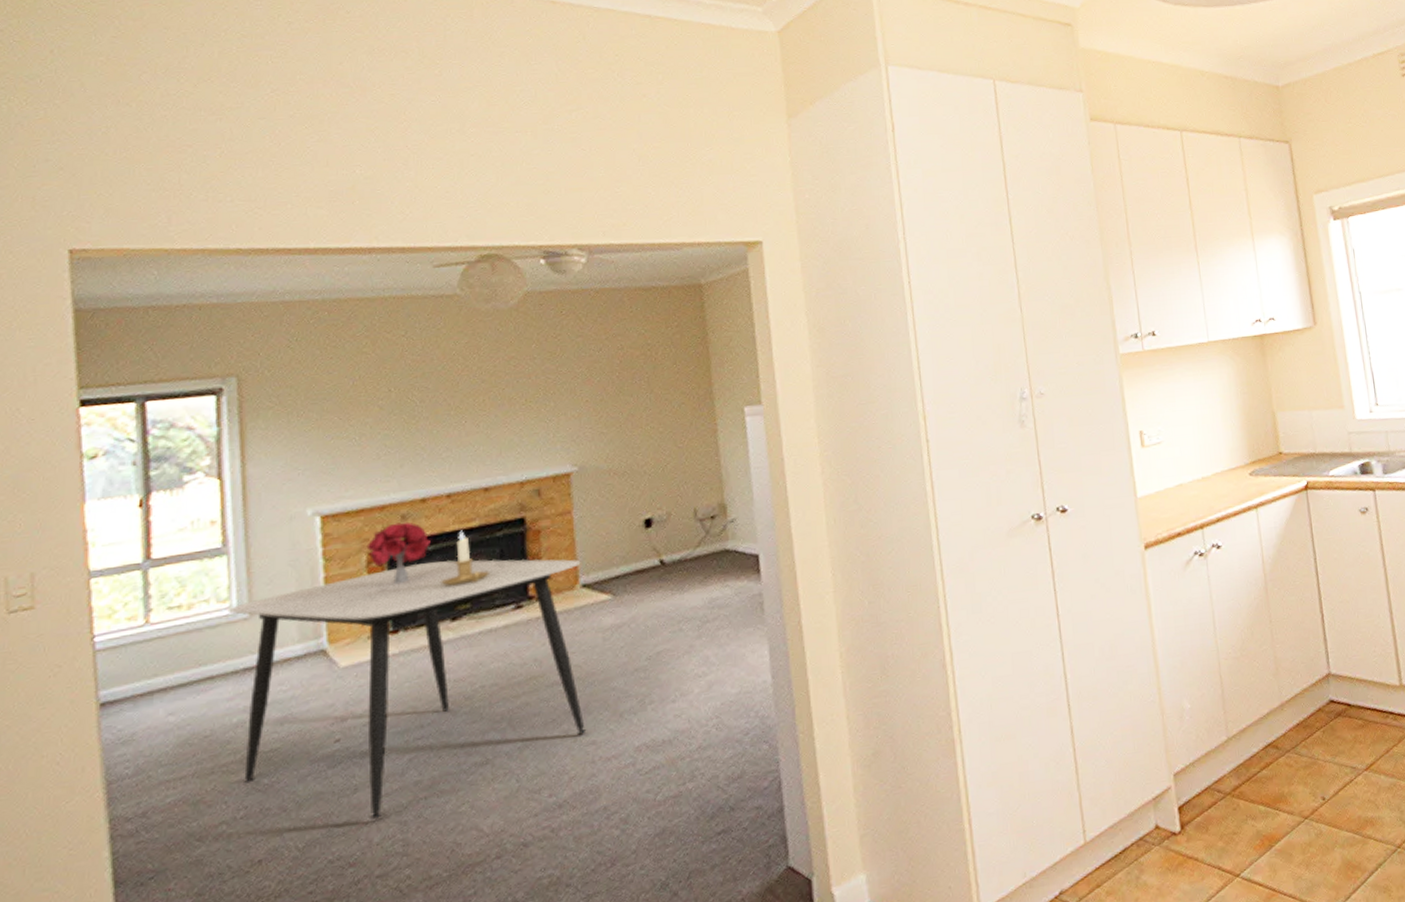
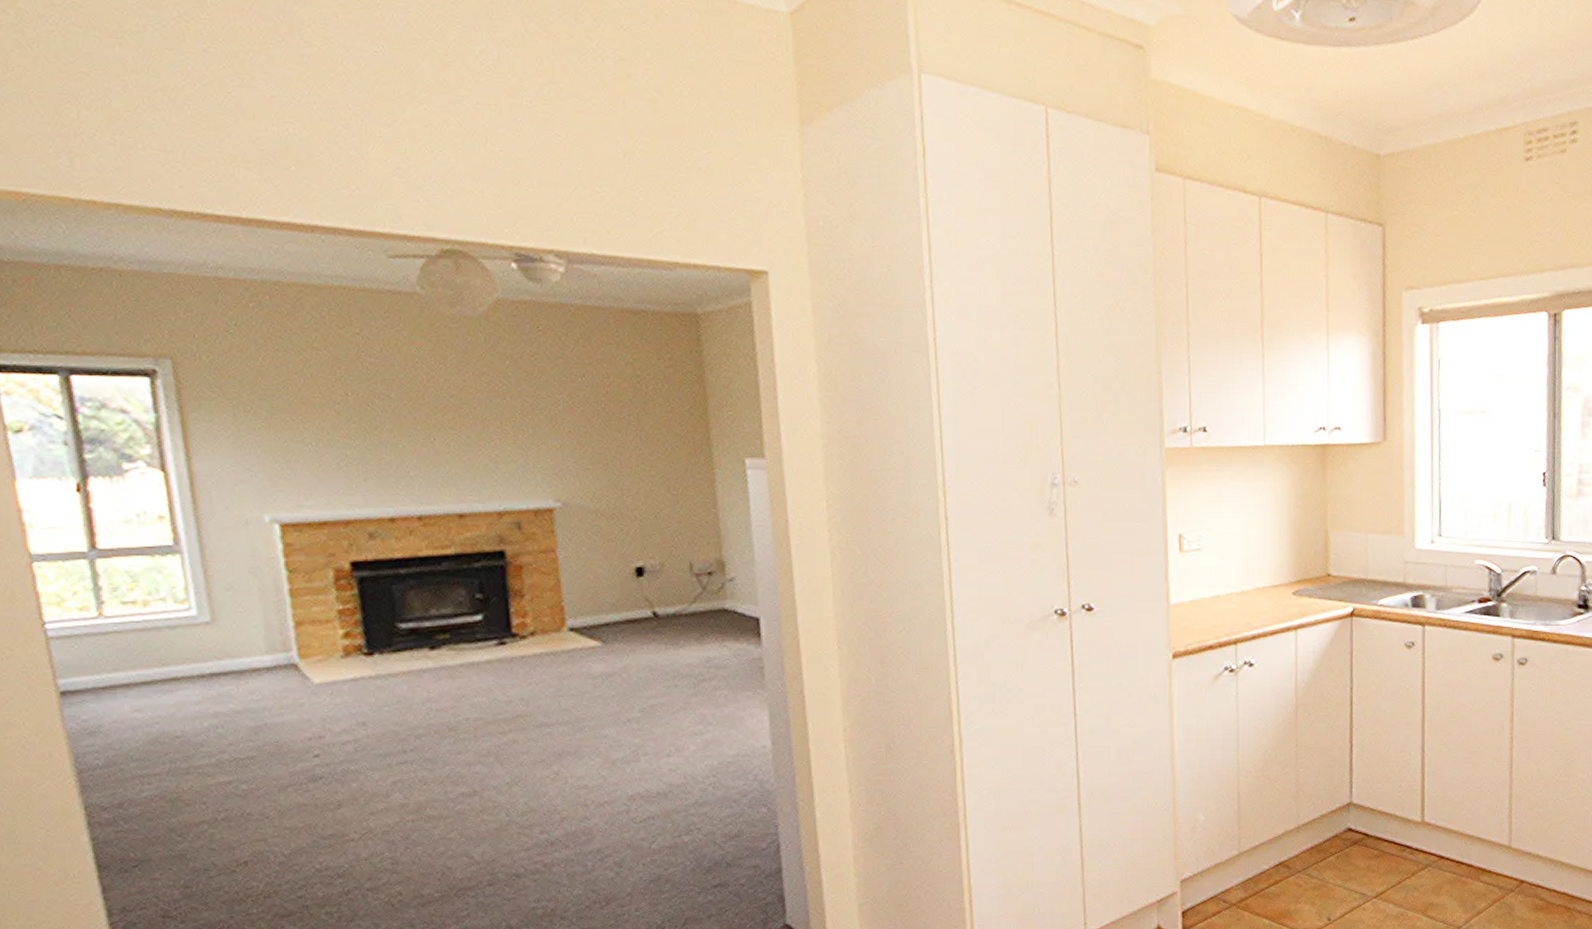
dining table: present [227,559,585,819] -> none [186,585,576,835]
bouquet: present [366,522,431,584] -> none [332,540,403,604]
candlestick: present [441,530,489,587] -> none [416,556,468,615]

